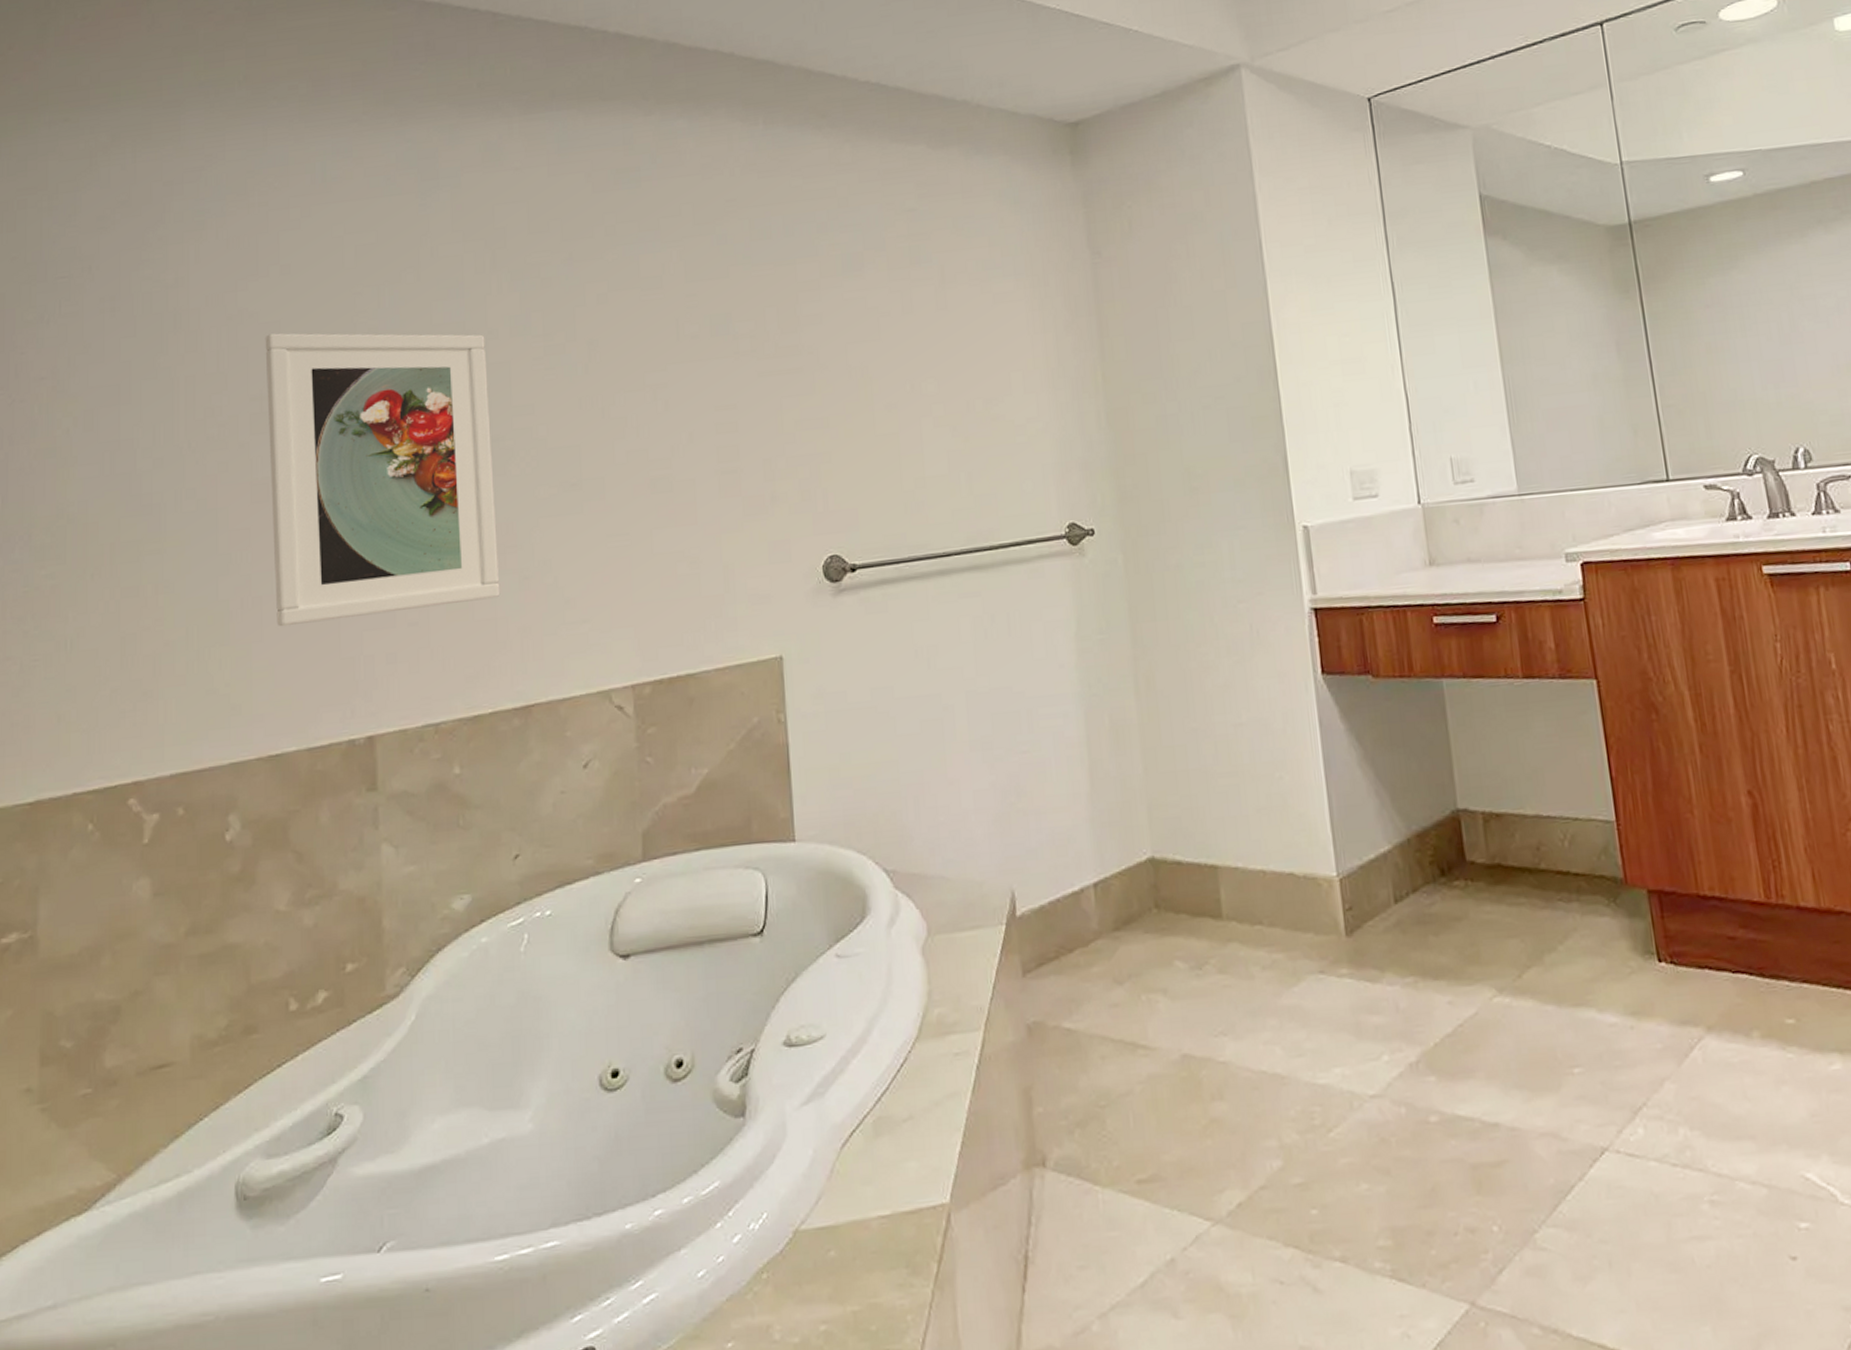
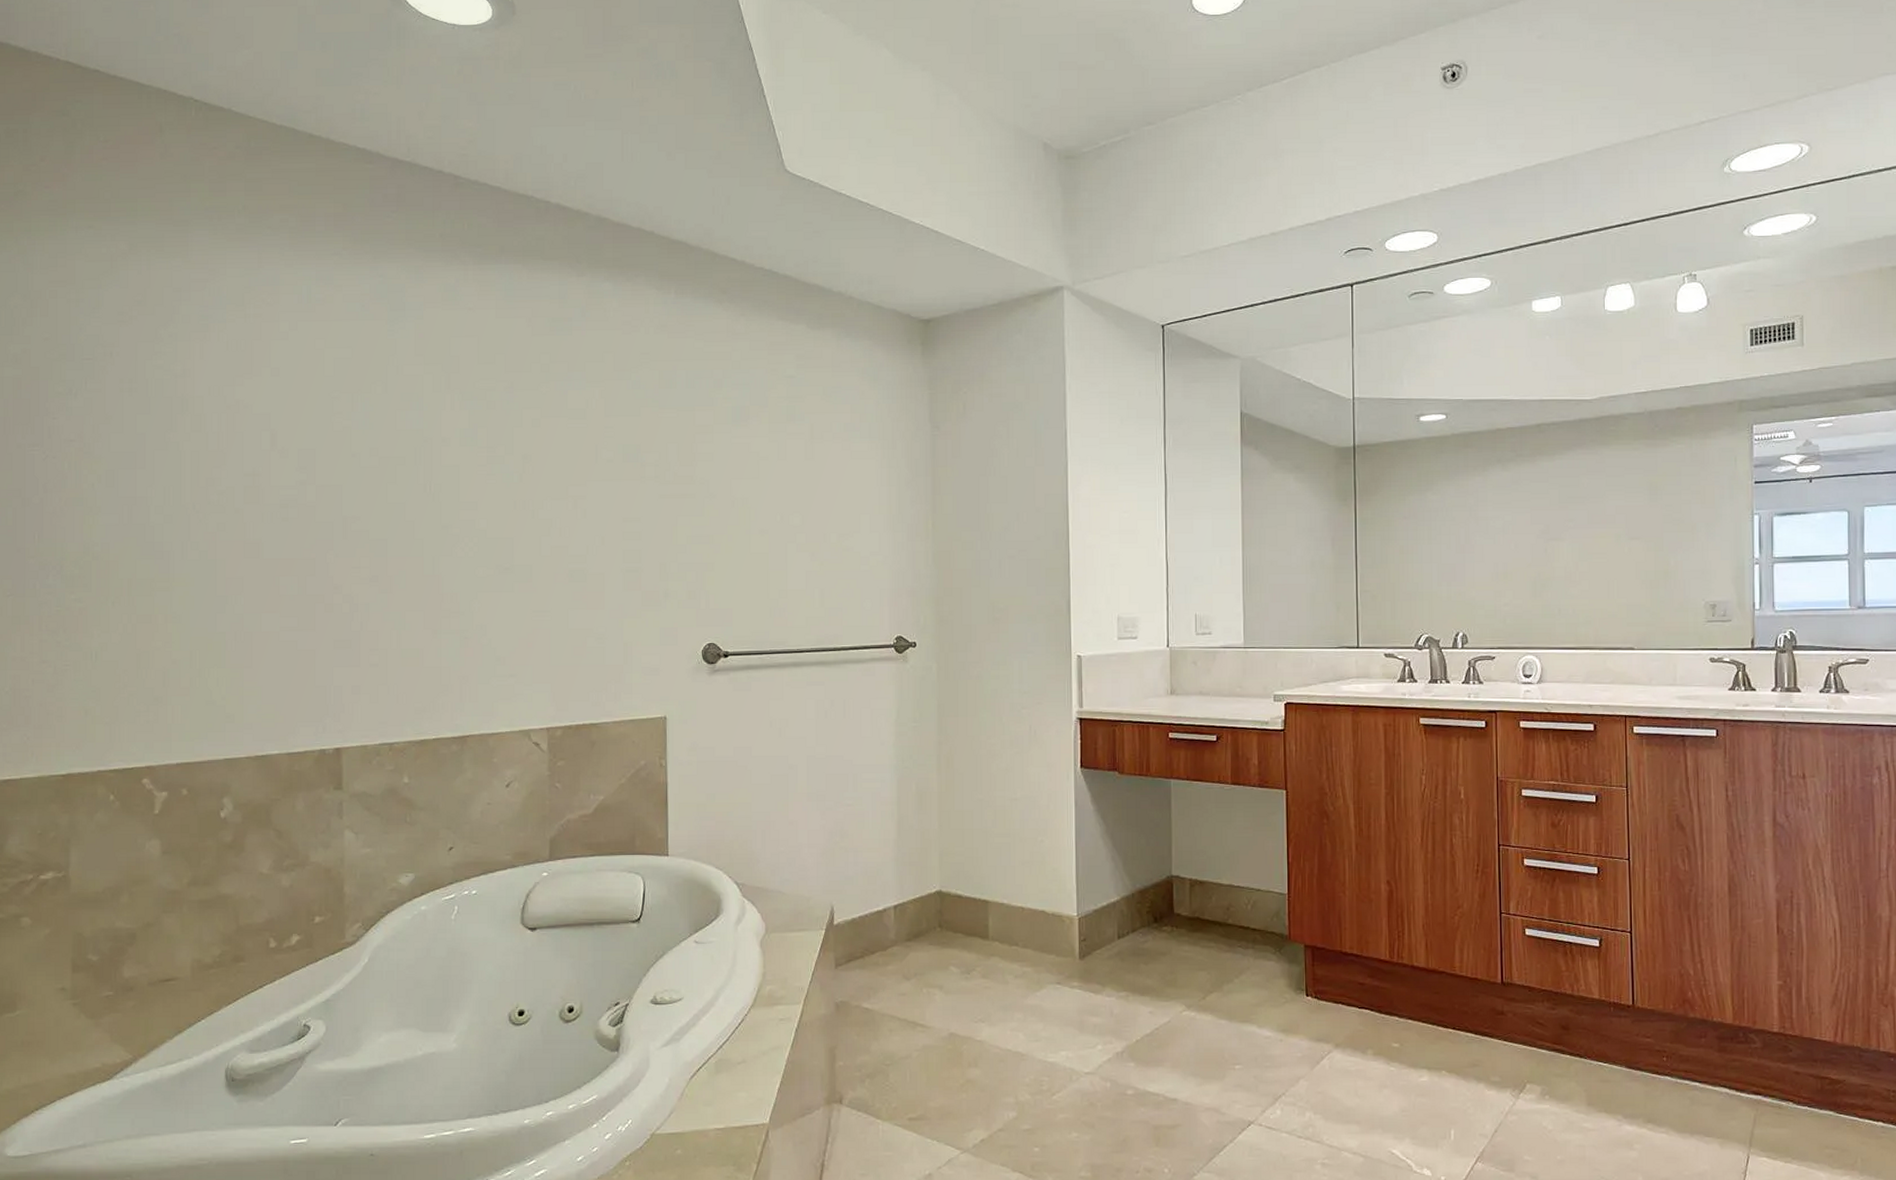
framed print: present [265,333,501,627] -> none [257,423,445,658]

